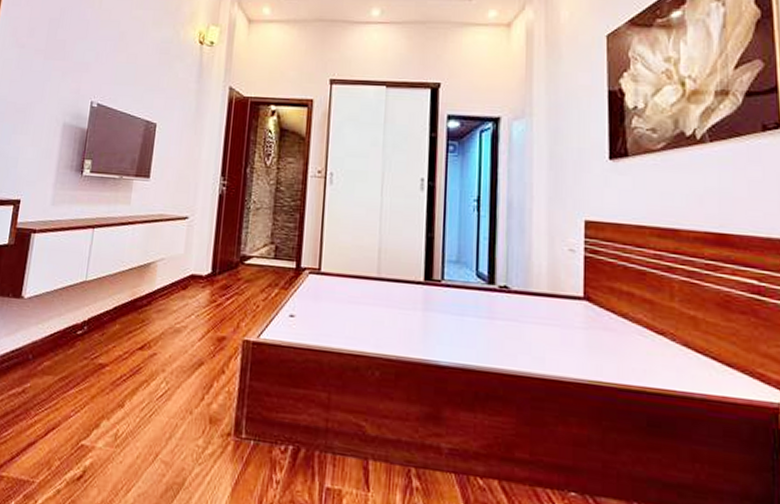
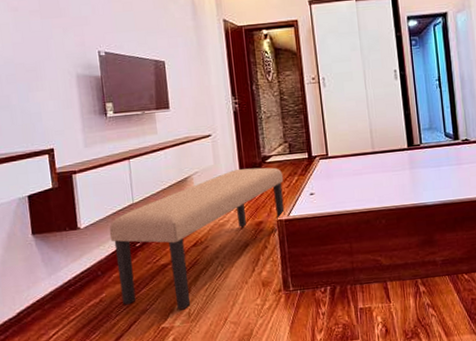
bench: none [46,265,262,429] -> present [109,167,285,310]

